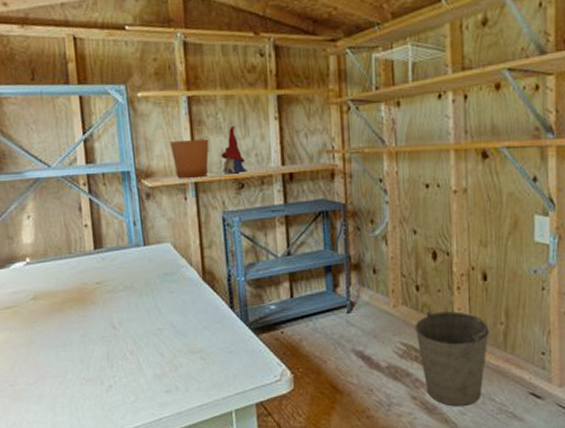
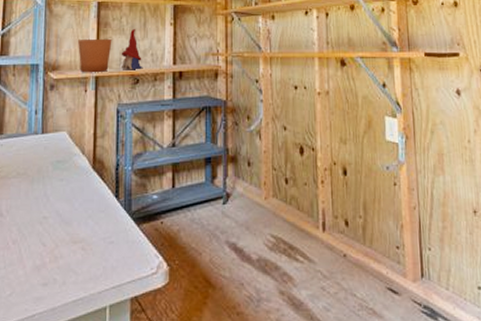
bucket: present [415,311,490,407] -> none [283,204,350,303]

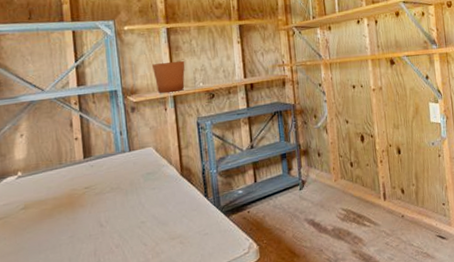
garden gnome: present [120,29,142,70] -> none [194,50,216,88]

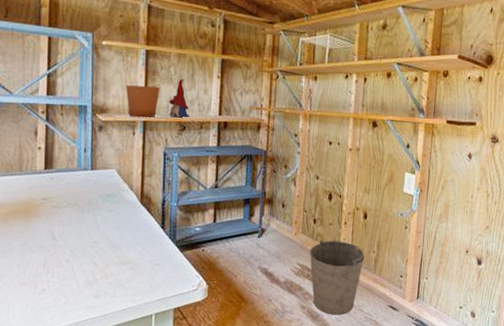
garden gnome: none [194,50,216,88] -> present [168,79,189,118]
bucket: none [351,179,406,255] -> present [309,240,365,315]

